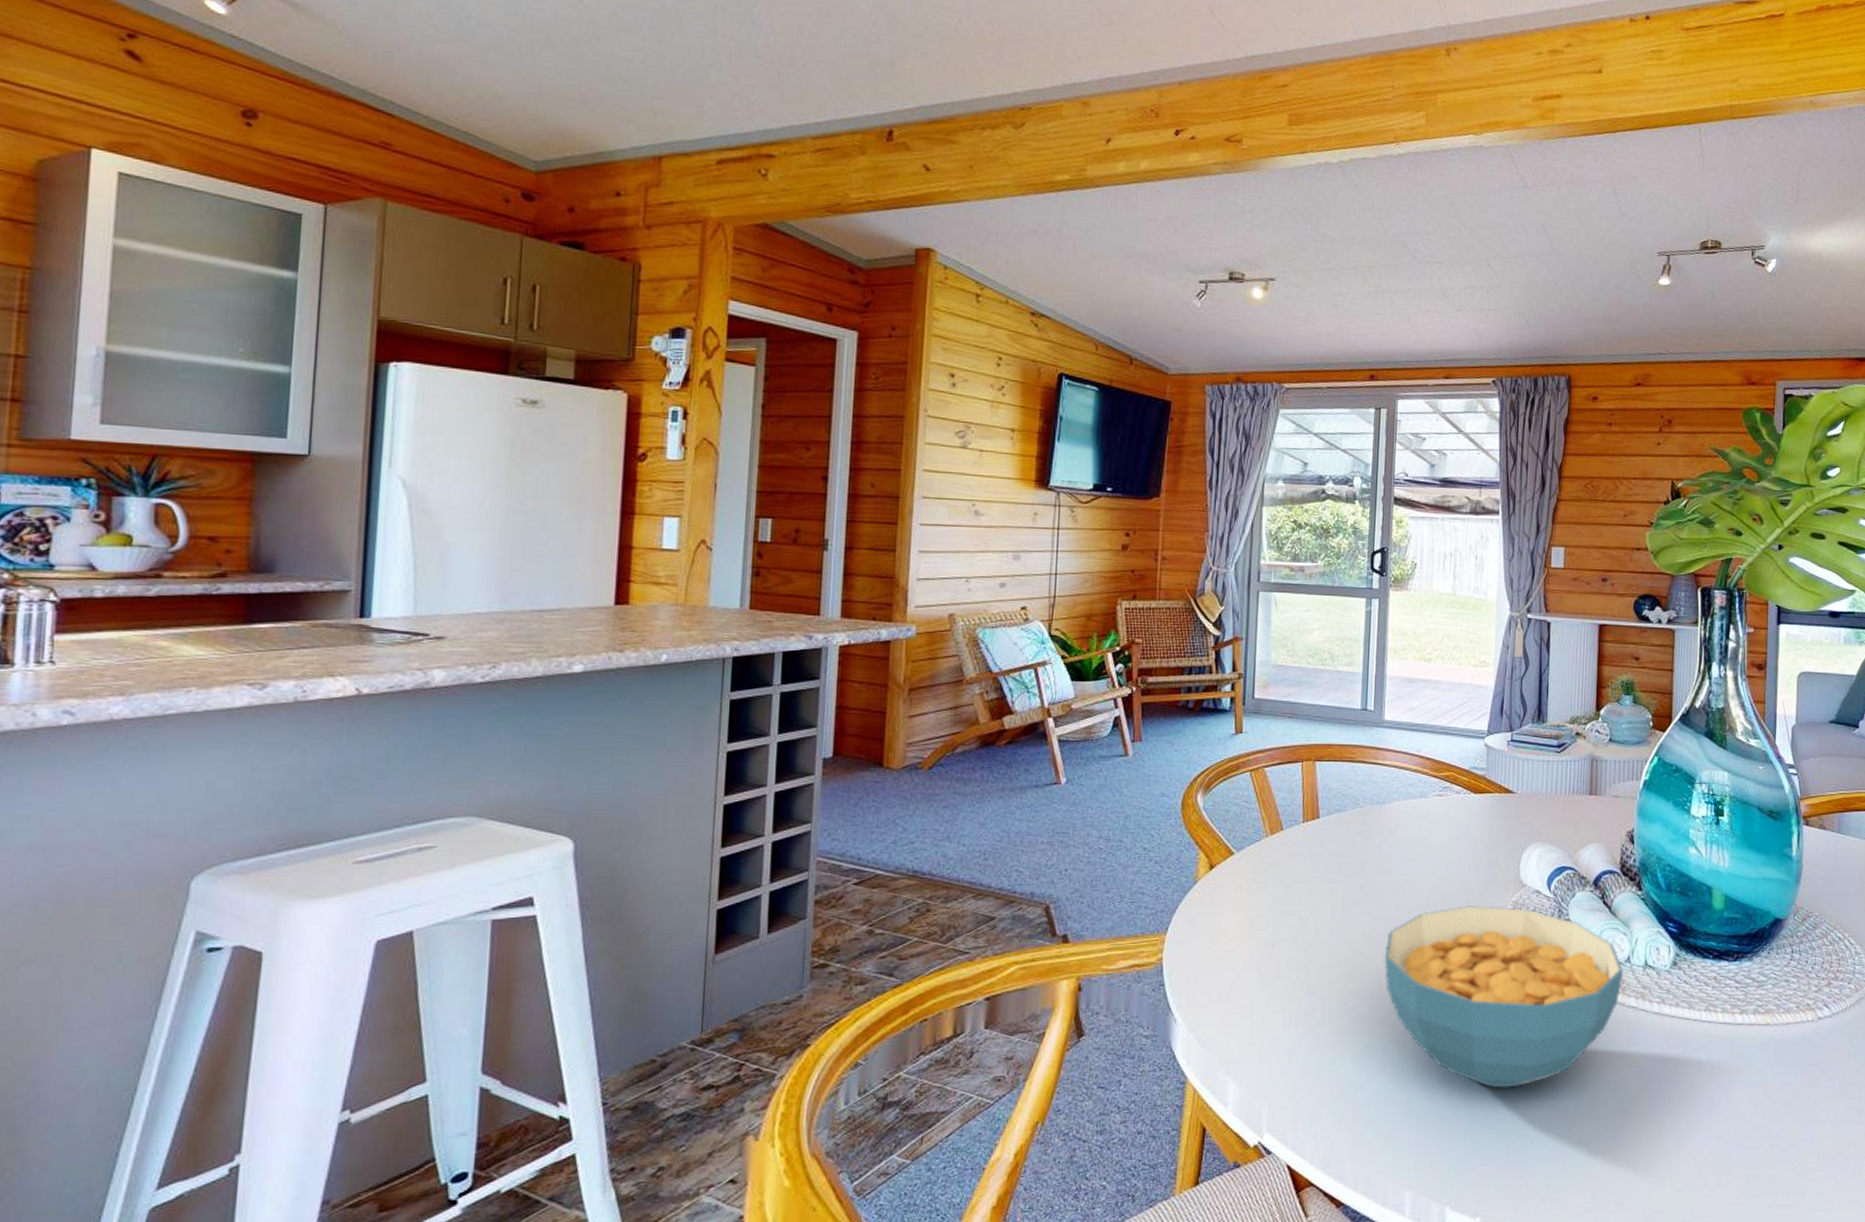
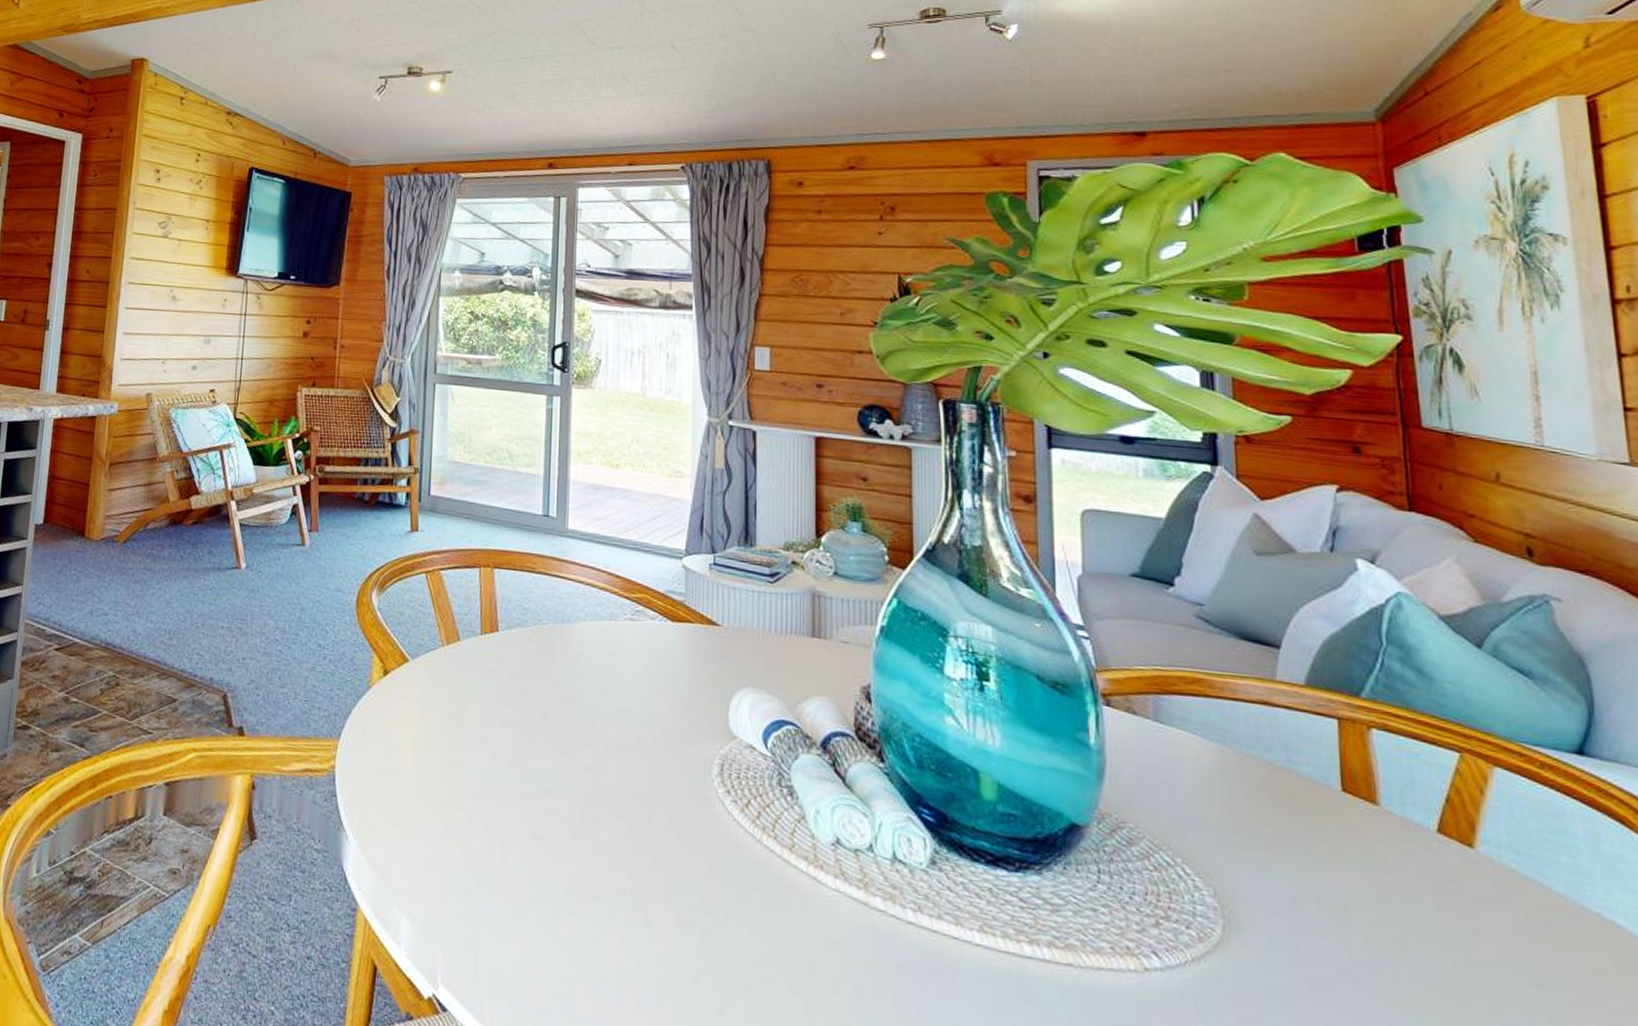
cereal bowl: present [1384,906,1623,1089] -> none [571,752,864,987]

